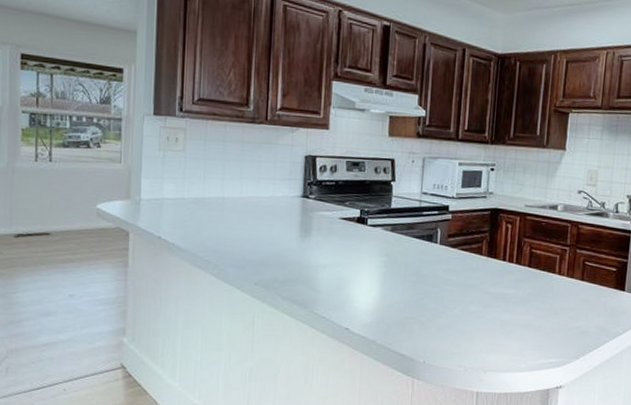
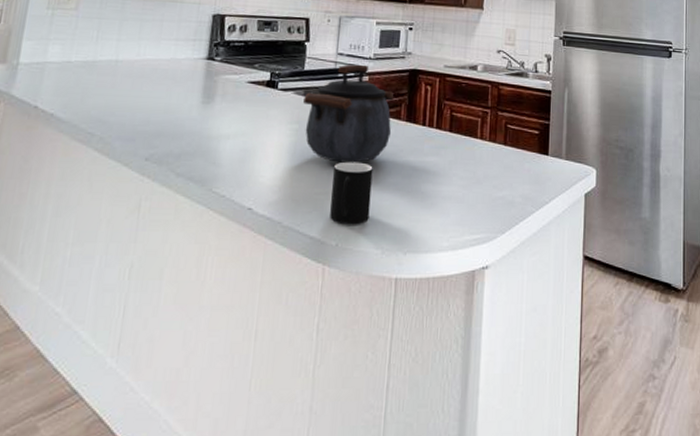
kettle: none [391,202,476,293] -> present [303,64,394,163]
cup: none [417,291,456,345] -> present [330,161,373,224]

